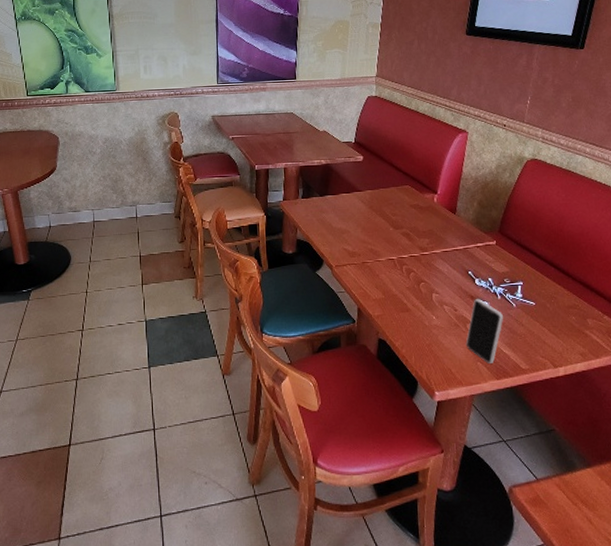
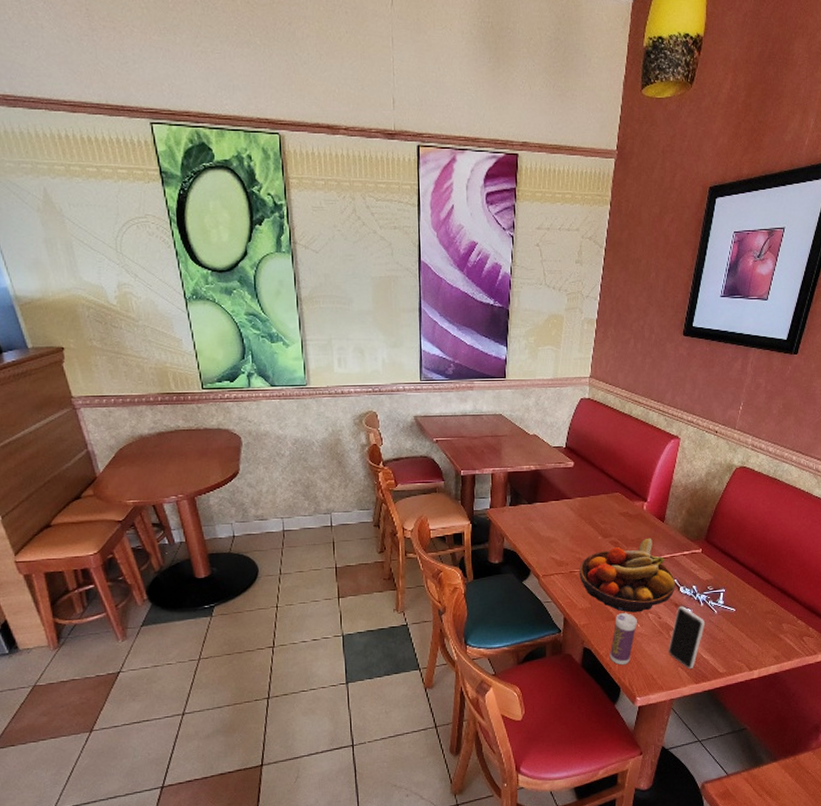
fruit bowl: none [371,229,470,304] -> present [579,537,675,613]
beverage can: none [405,305,432,358] -> present [609,613,637,665]

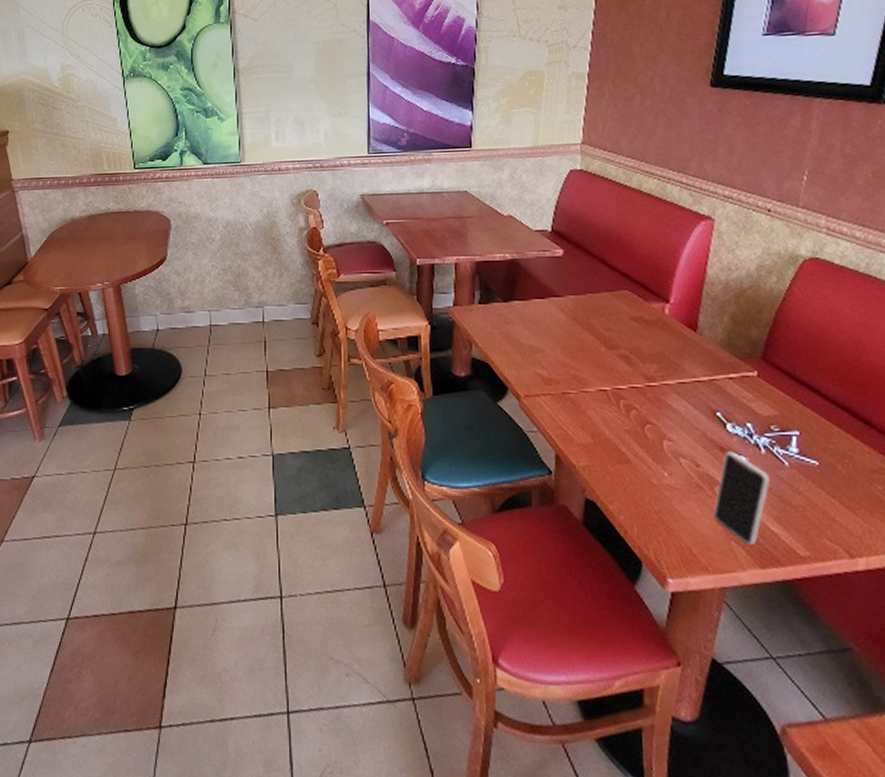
fruit bowl: present [579,537,675,613] -> none [575,352,719,456]
beverage can: present [609,613,637,665] -> none [623,455,663,529]

